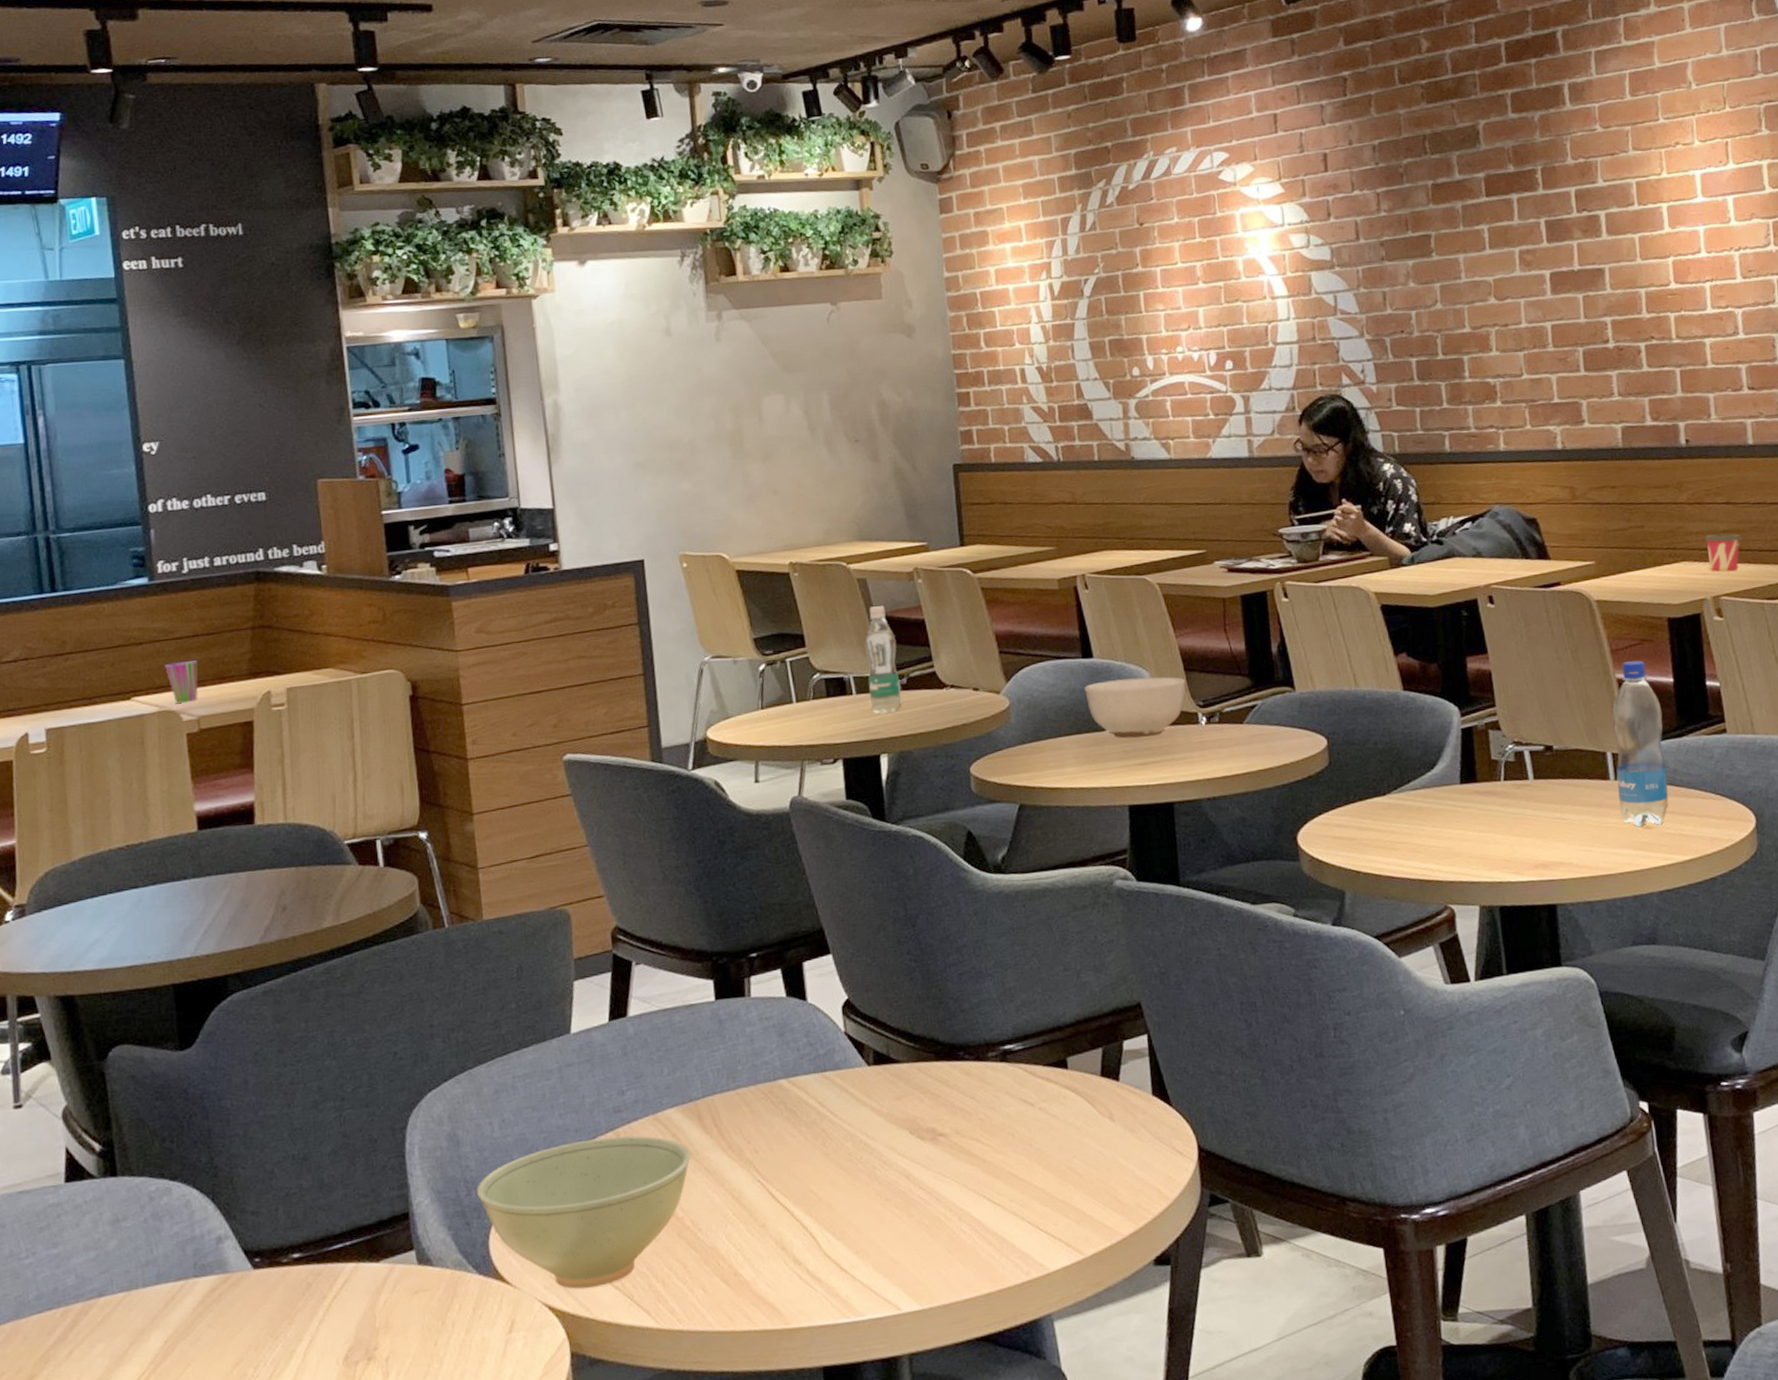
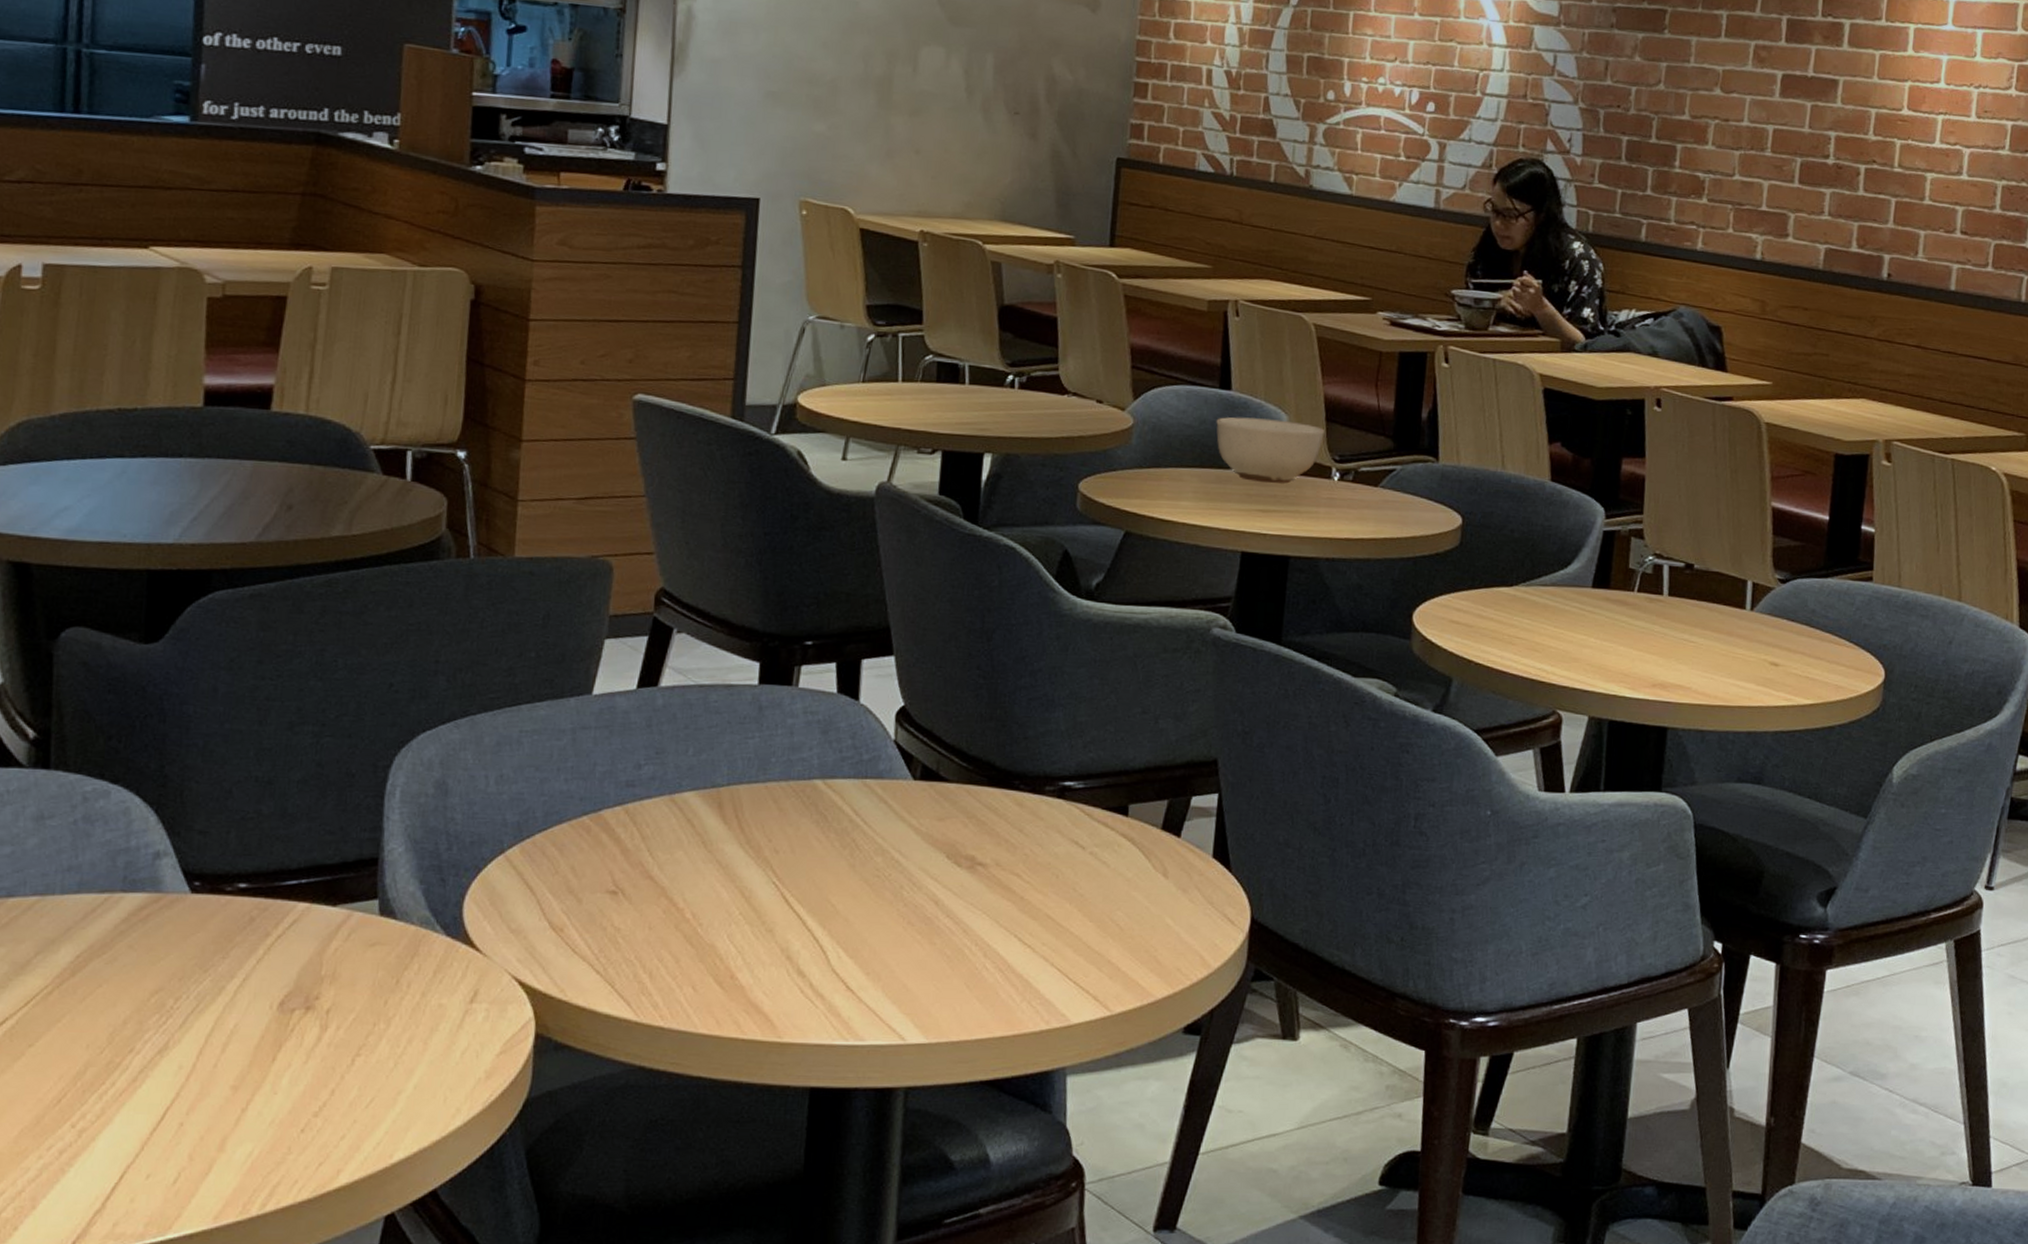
cup: present [165,659,199,704] -> none [194,215,233,264]
bowl: present [476,1135,690,1289] -> none [458,810,703,968]
bottle: present [864,606,901,714] -> none [983,294,1022,411]
bottle: present [1612,660,1669,827] -> none [1750,491,1812,664]
cup: present [1704,533,1742,573] -> none [1887,375,1926,419]

